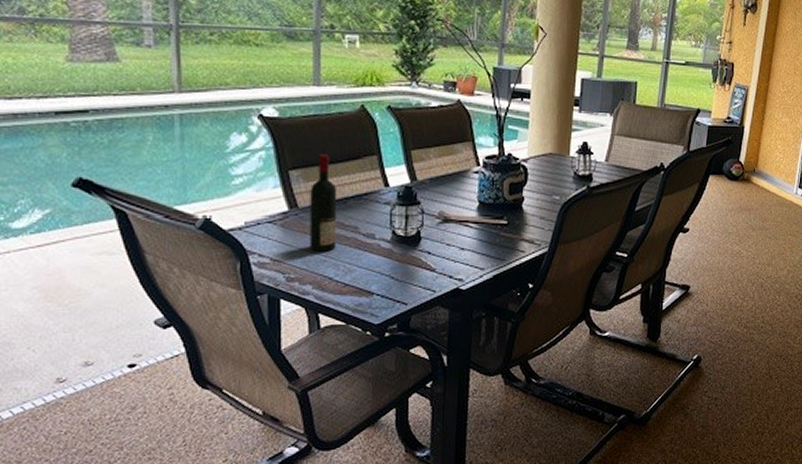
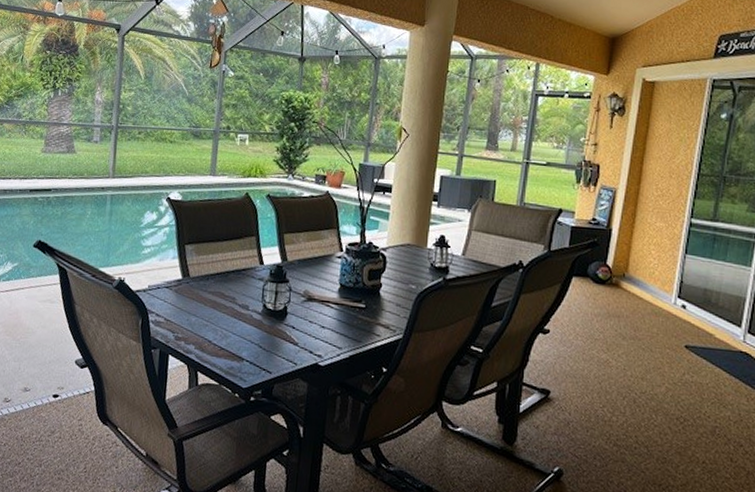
wine bottle: present [309,154,337,252] -> none [195,233,222,317]

